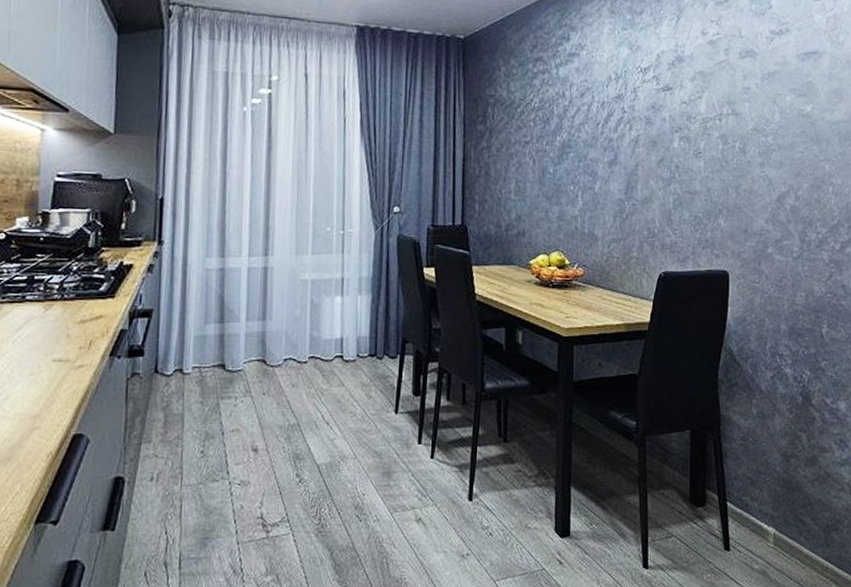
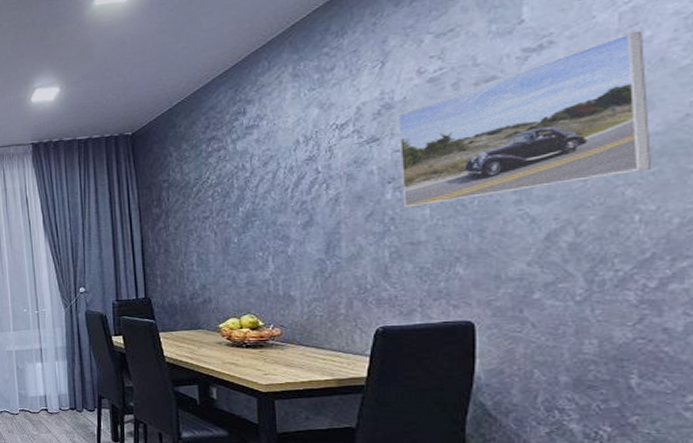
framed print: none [685,34,840,158] -> present [397,31,651,208]

